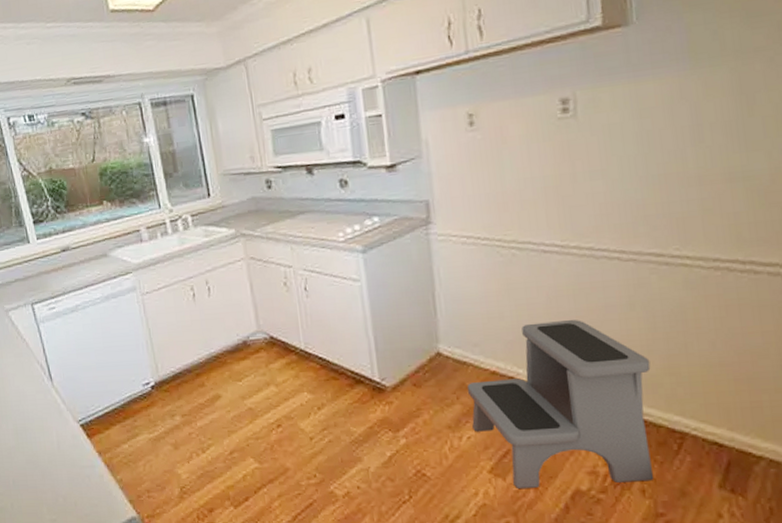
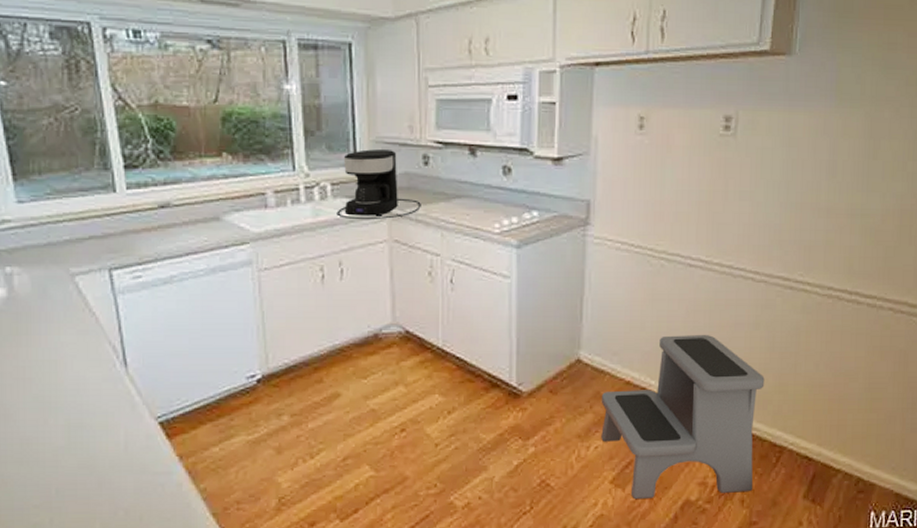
coffee maker: none [198,179,270,244] -> present [336,149,421,220]

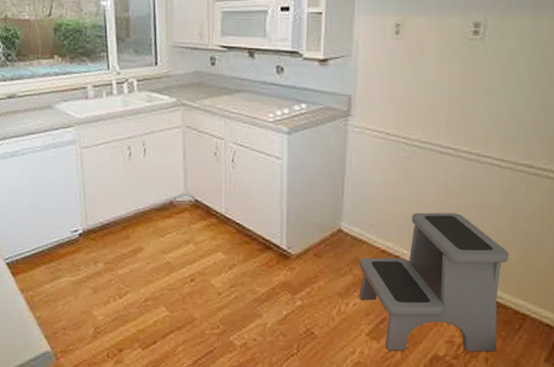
coffee maker: present [336,149,421,220] -> none [141,53,209,110]

